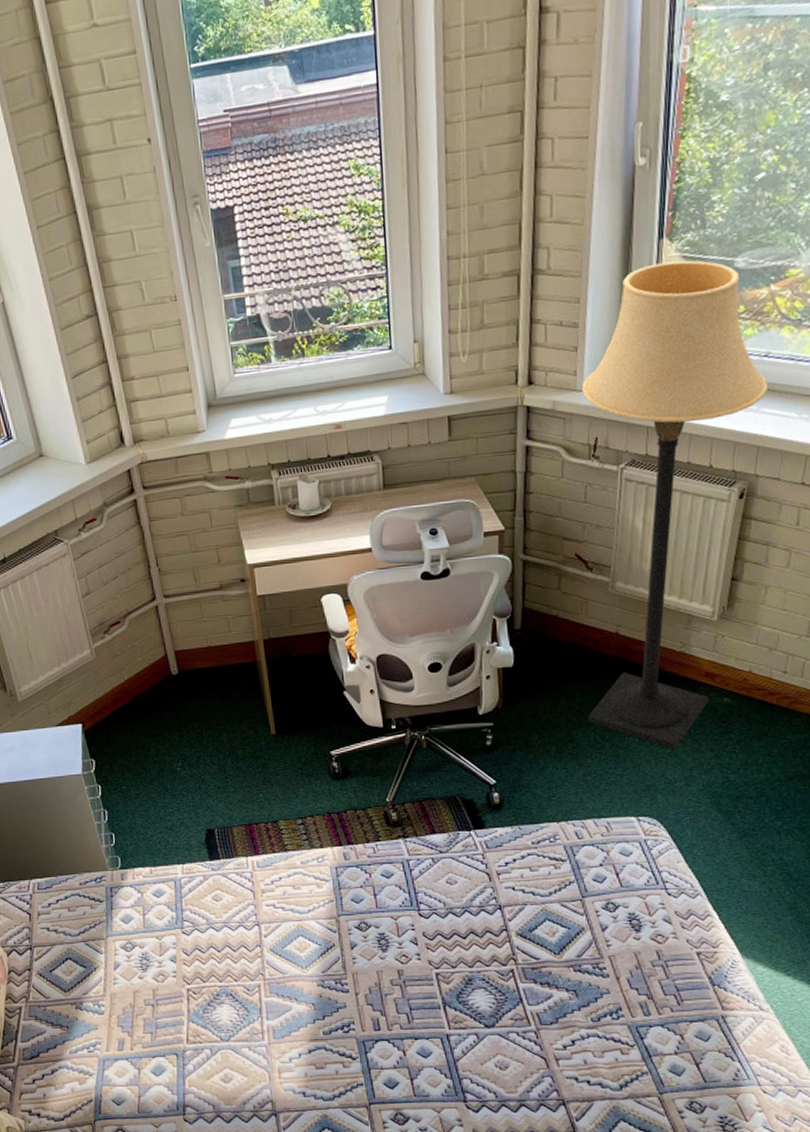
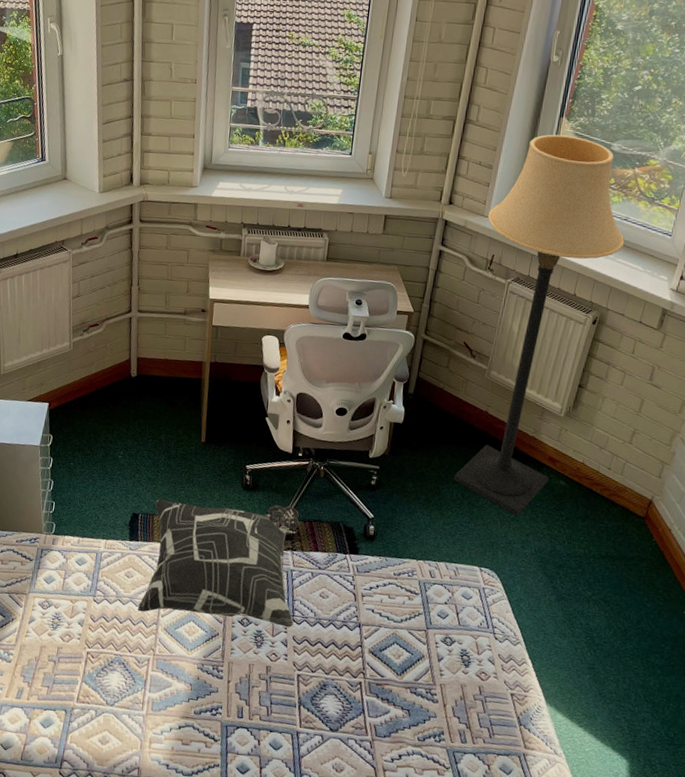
decorative pillow: none [230,789,421,936] -> present [137,499,300,628]

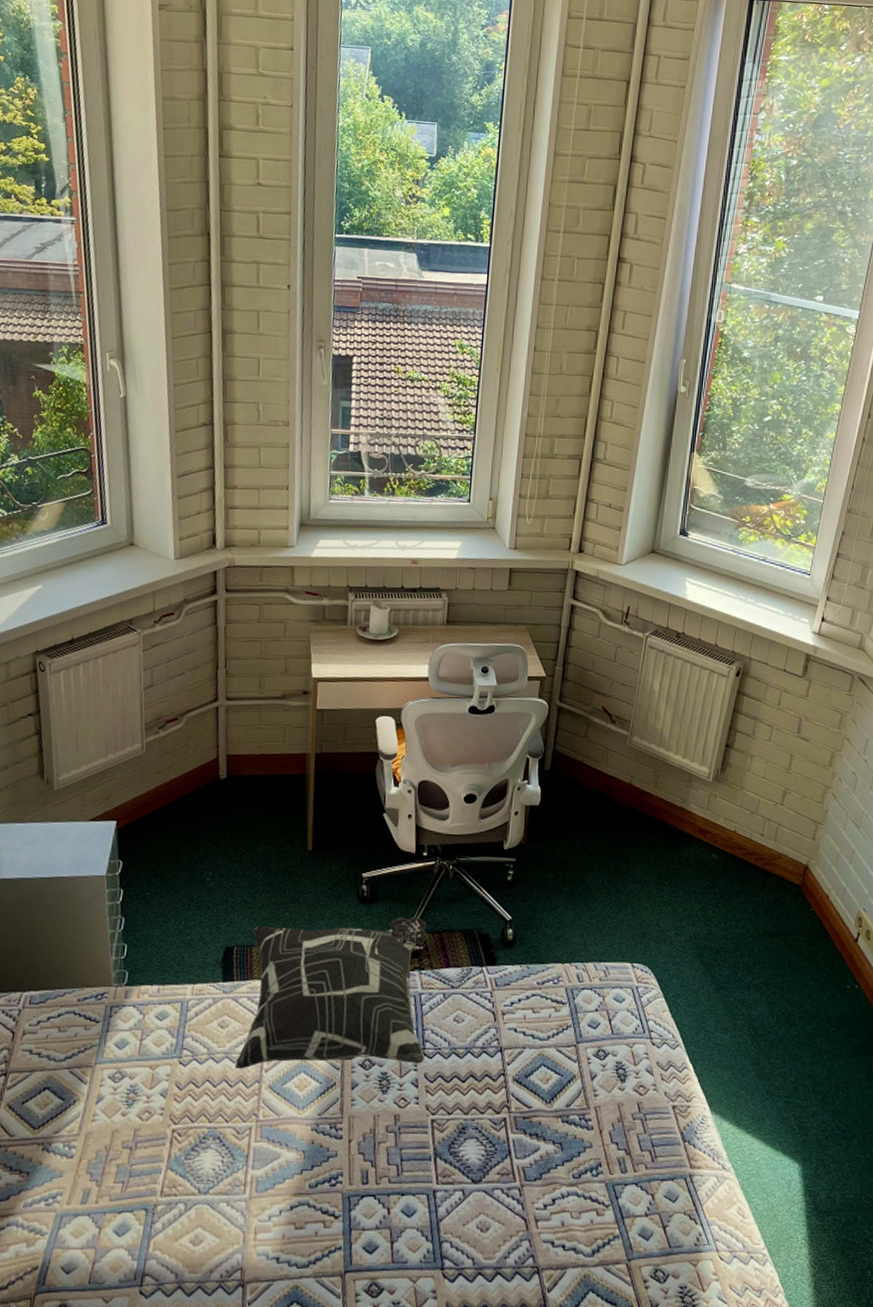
lamp: present [453,134,625,517] -> none [598,471,764,900]

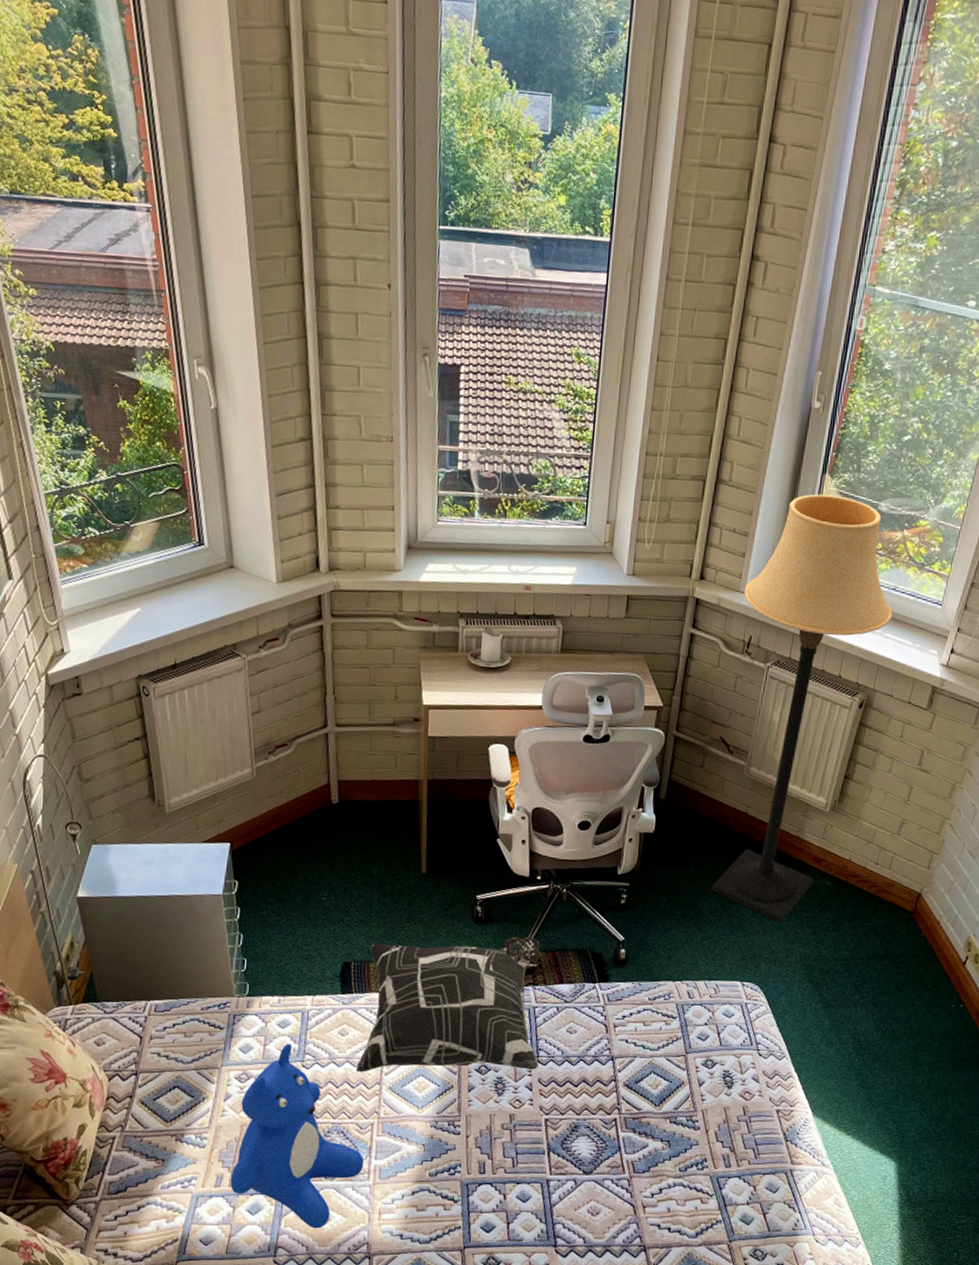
teddy bear: none [97,1037,241,1252] -> present [230,1043,364,1229]
lamp: none [598,471,764,900] -> present [711,494,893,924]

